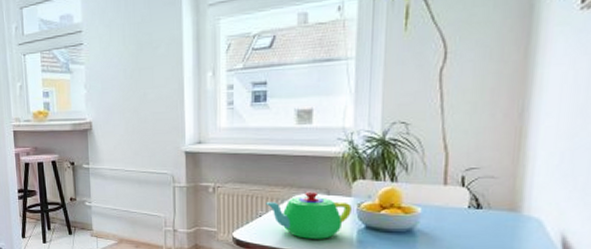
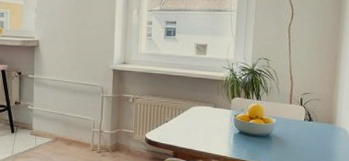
teapot: present [266,191,352,239] -> none [171,104,231,141]

